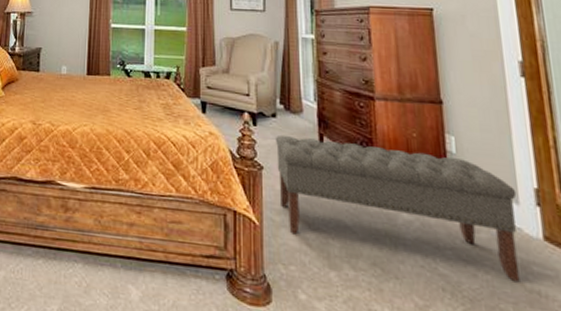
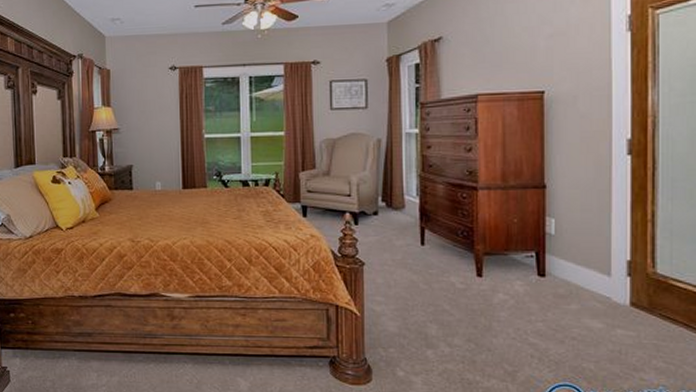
bench: present [275,134,520,281] -> none [376,231,610,343]

